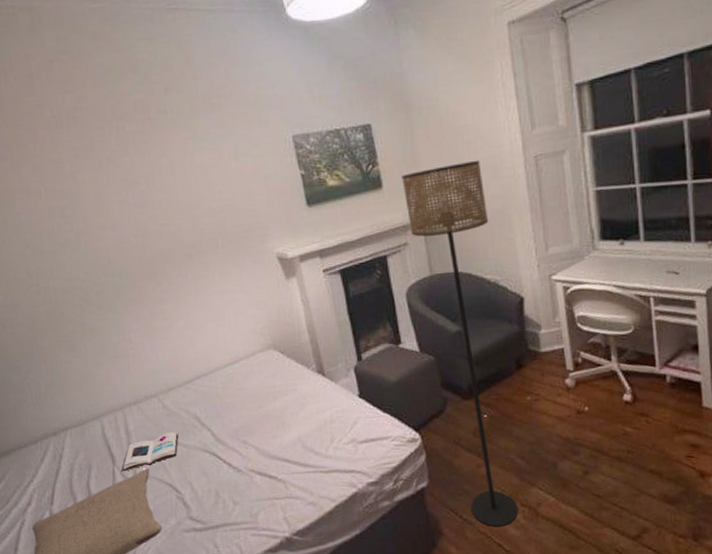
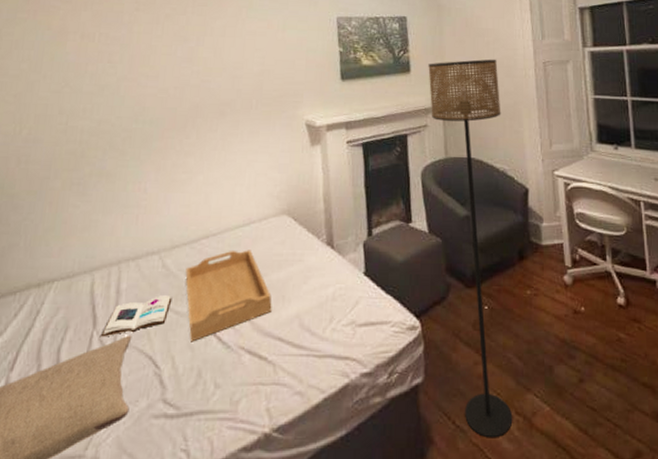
serving tray: none [185,385,274,470] -> present [185,250,272,342]

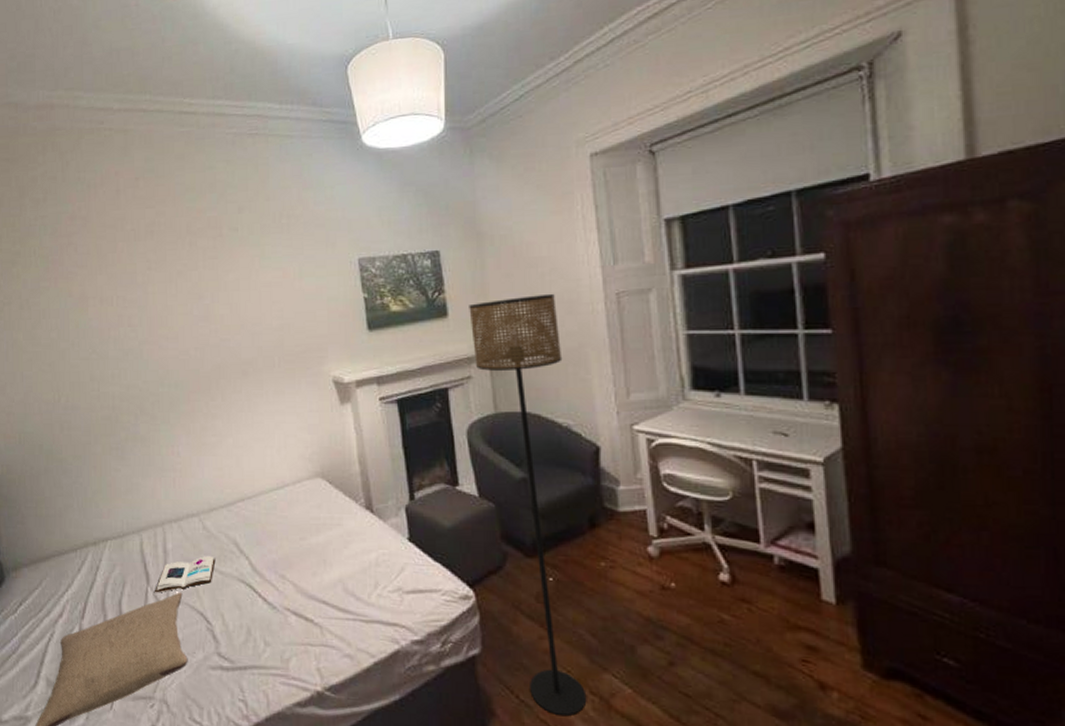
serving tray: present [185,250,272,342] -> none [225,513,314,602]

